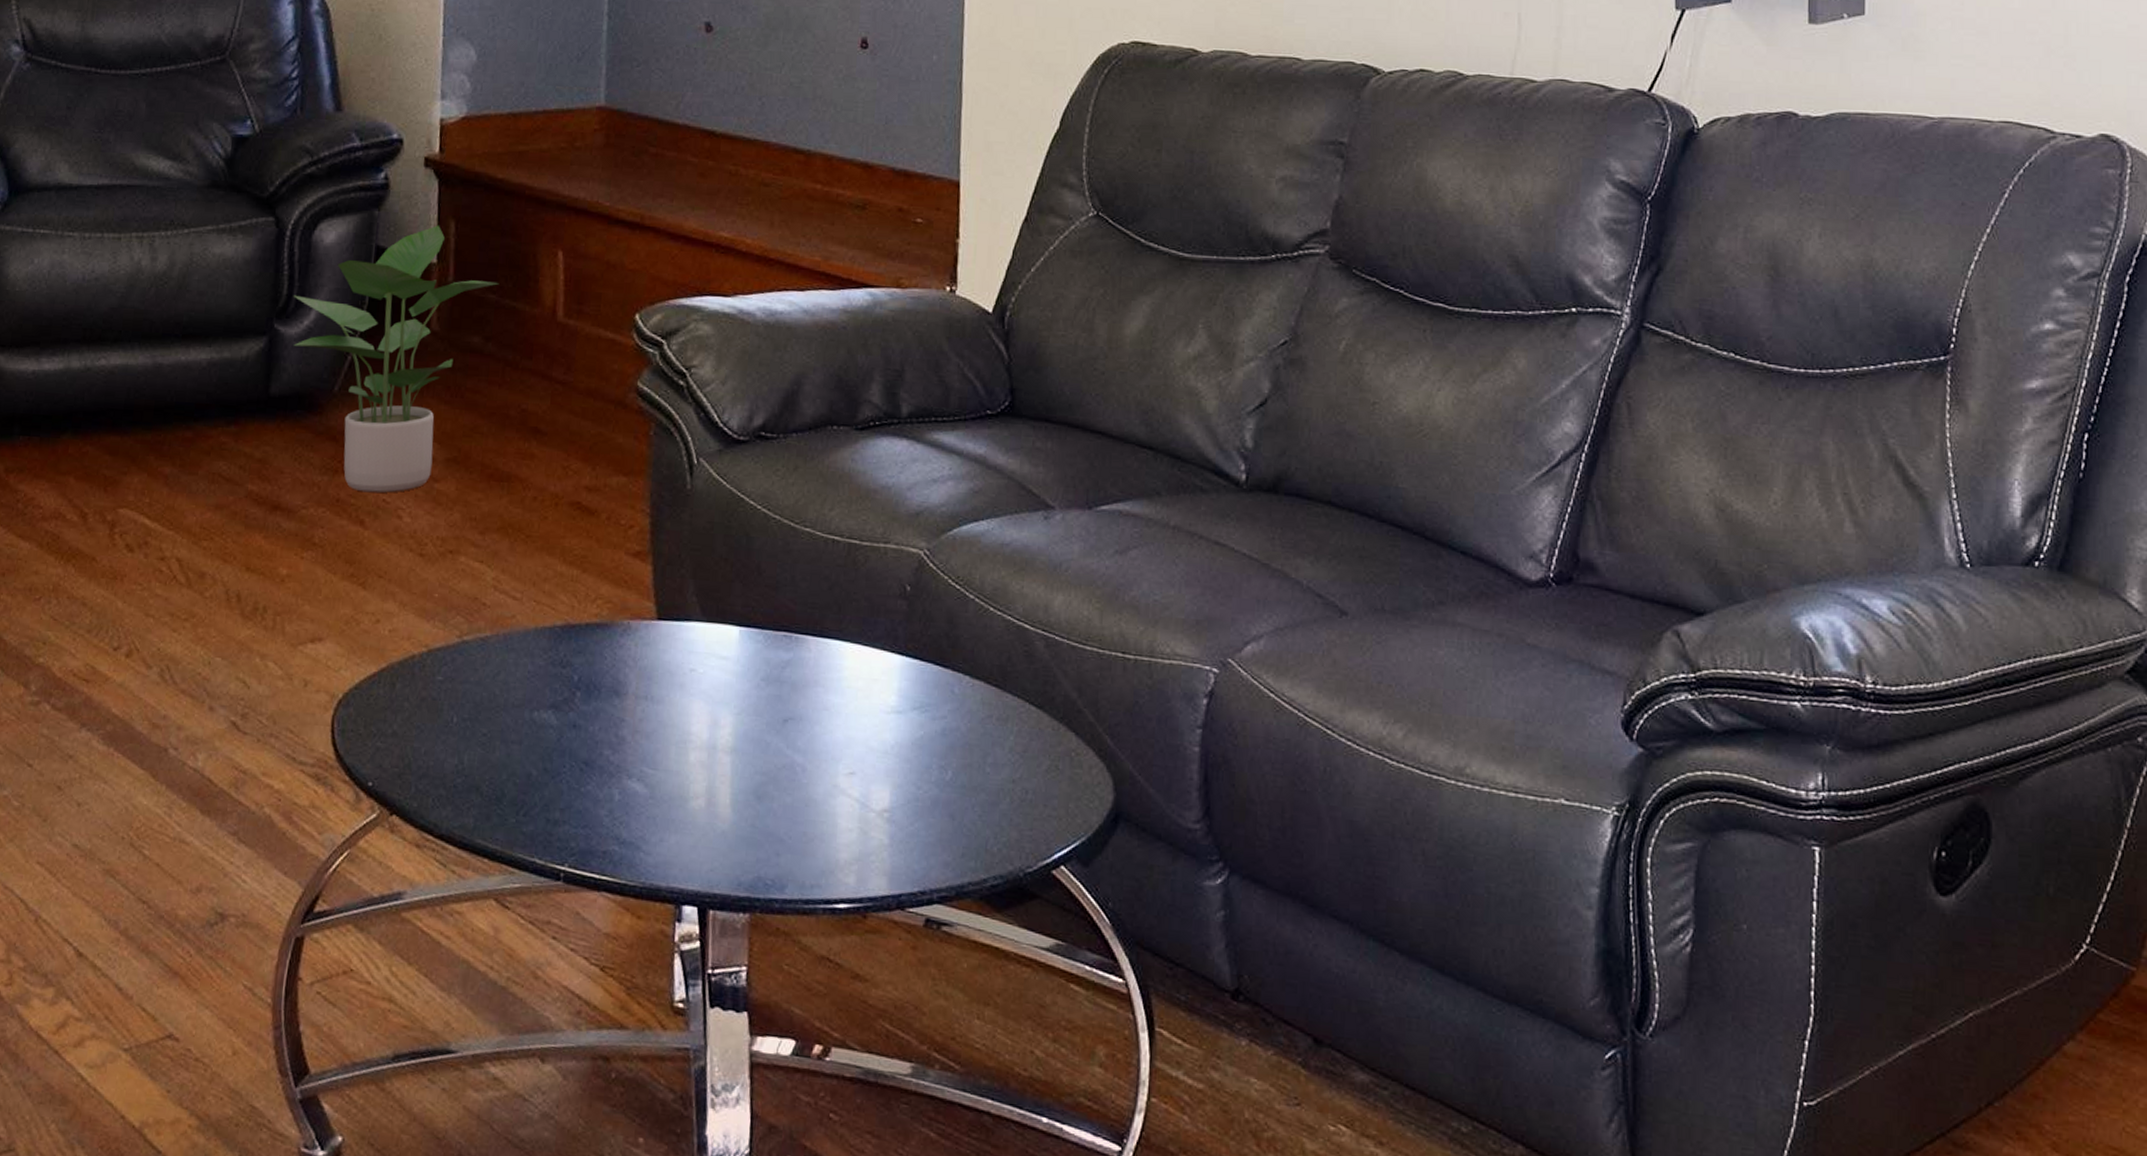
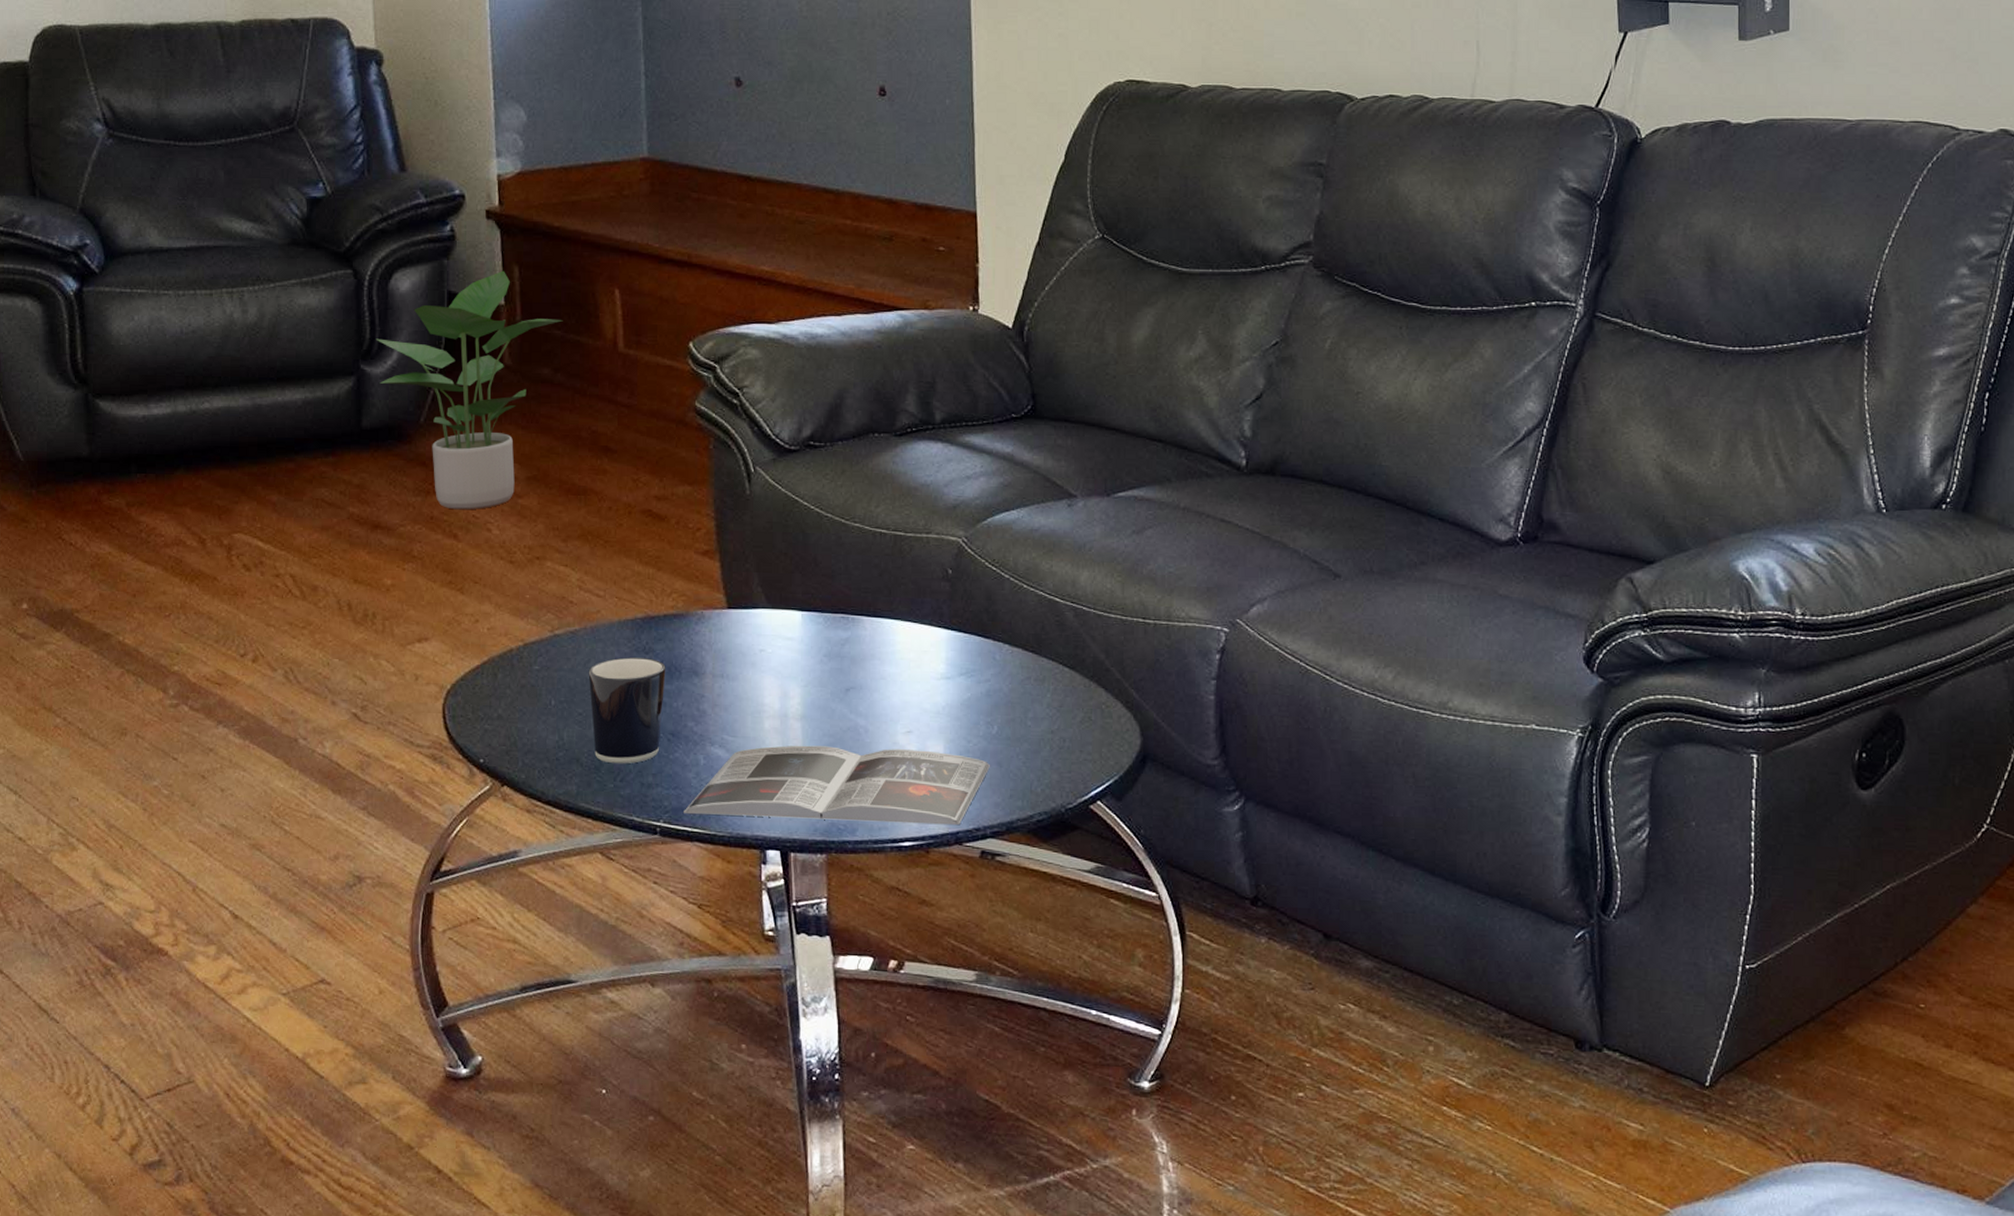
mug: none [496,671,584,796] -> present [588,657,666,764]
magazine: none [592,782,943,887] -> present [684,745,991,826]

